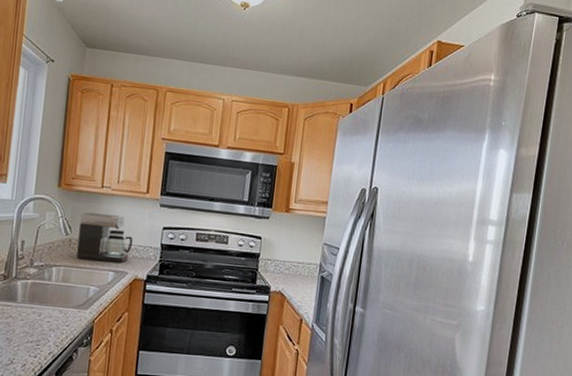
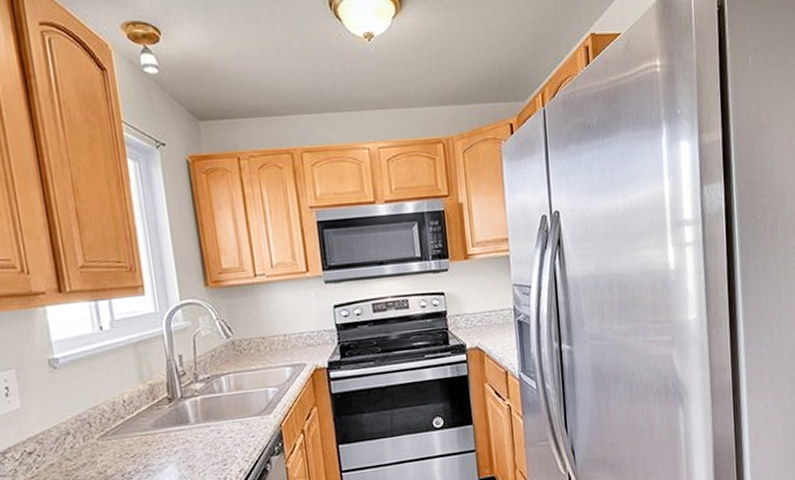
coffee maker: present [76,212,134,262] -> none [238,303,305,361]

